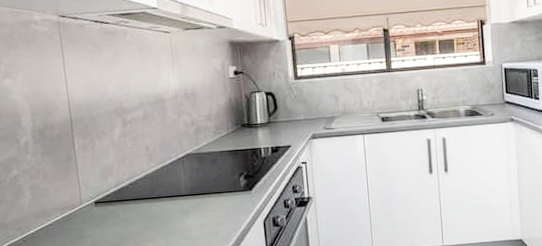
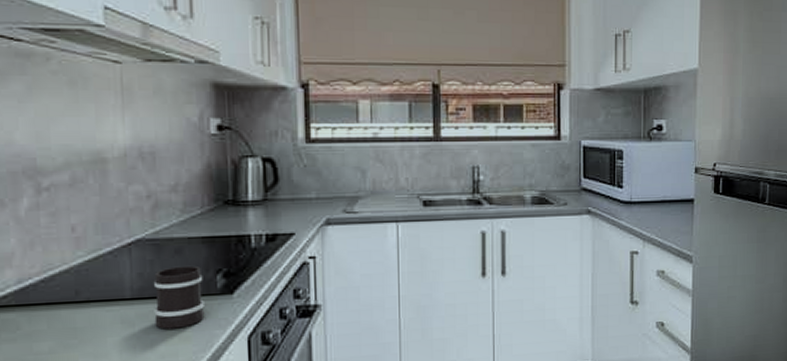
mug: none [199,171,234,216] -> present [154,265,205,329]

